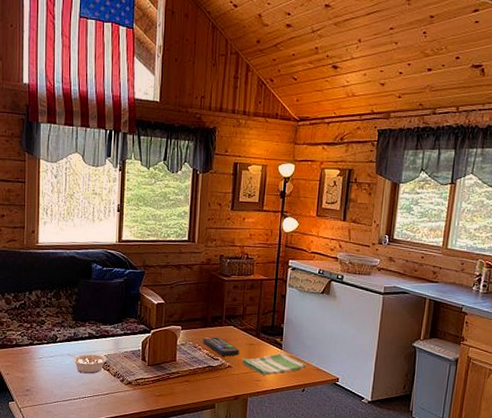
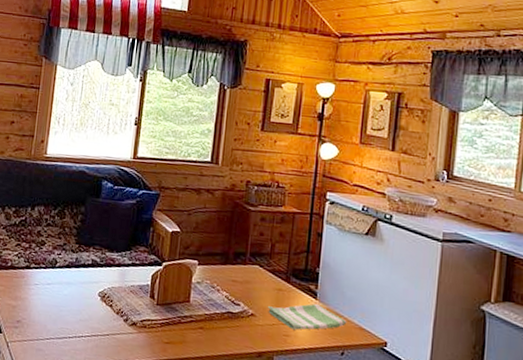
legume: present [68,353,107,374] -> none [67,281,111,309]
remote control: present [203,337,239,357] -> none [222,276,265,303]

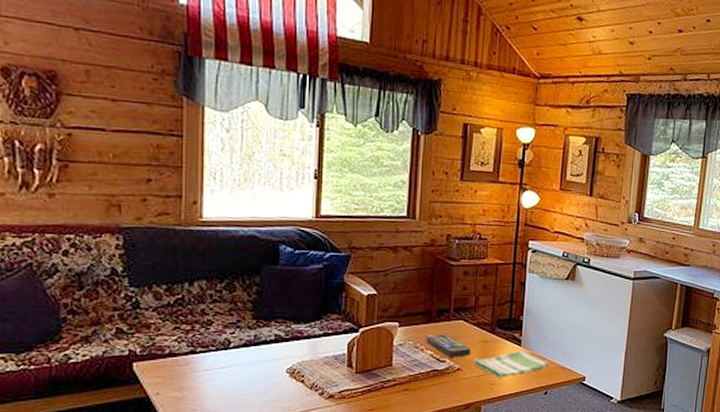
remote control: none [222,276,265,303] -> present [426,334,471,357]

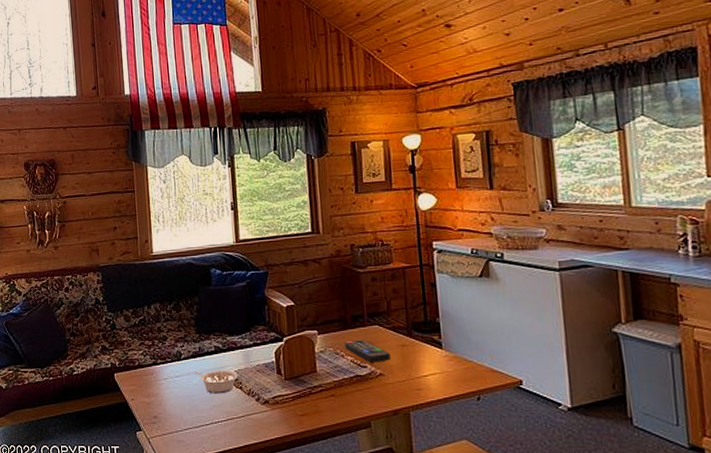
legume: none [245,361,301,388] -> present [194,369,238,394]
dish towel: present [473,351,550,378] -> none [394,354,477,382]

